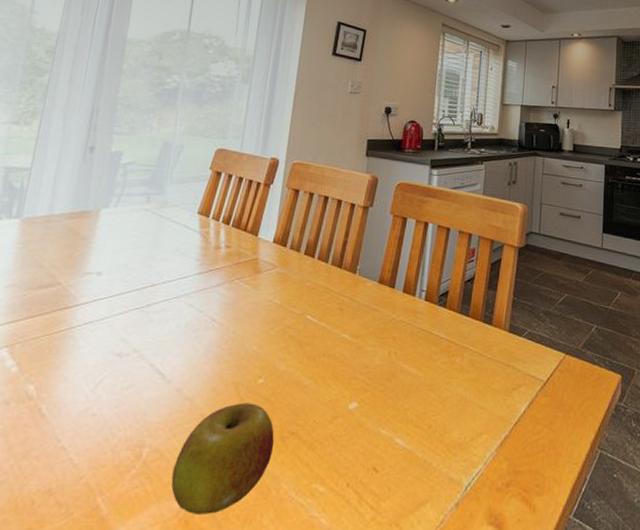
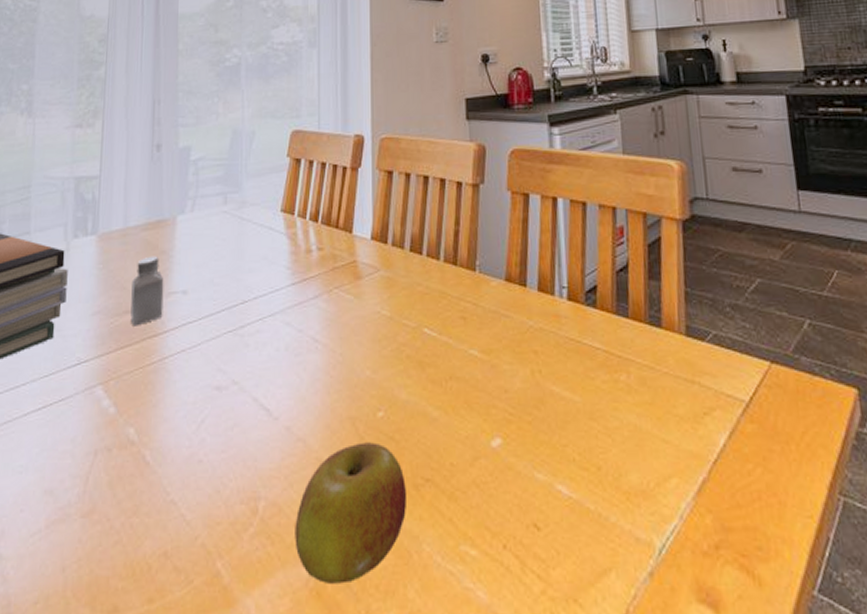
saltshaker: none [43,240,81,299] -> present [130,255,164,326]

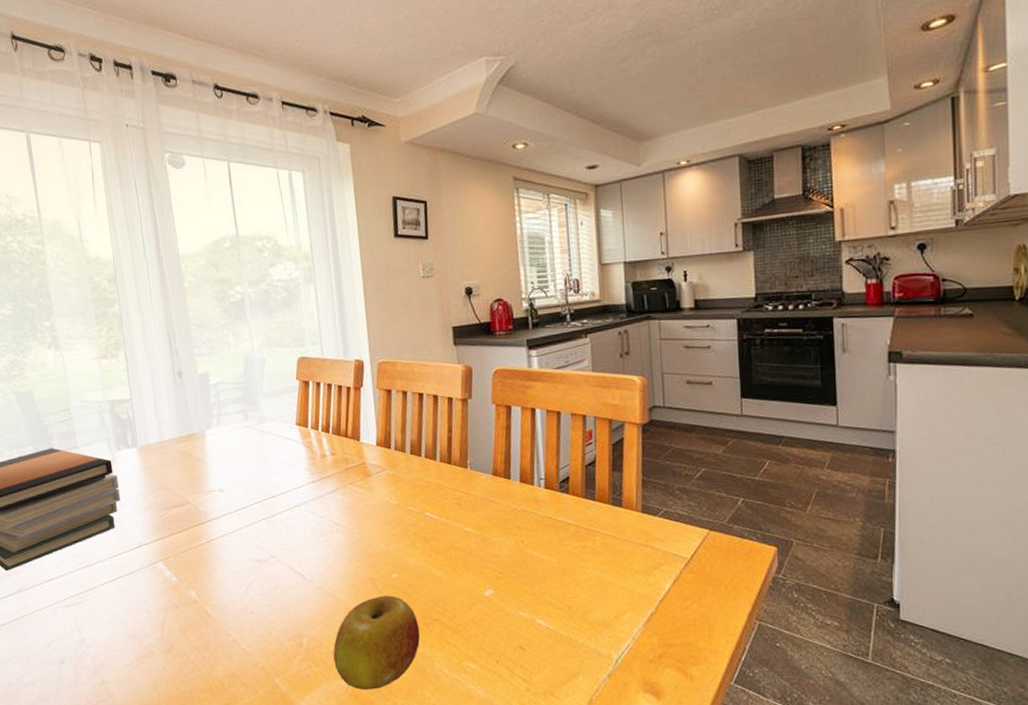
saltshaker: present [130,255,164,326] -> none [174,462,205,517]

